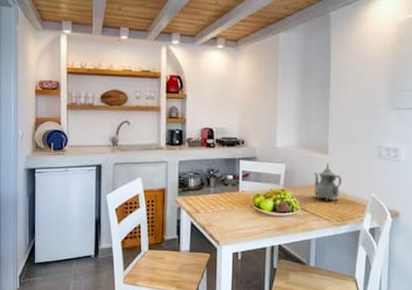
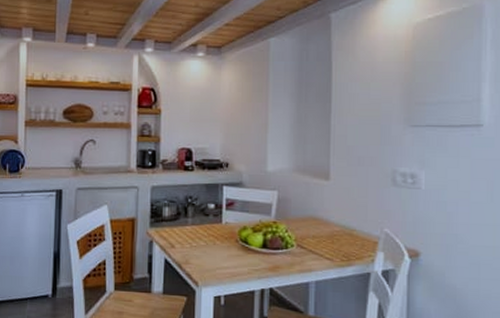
teapot: present [313,163,343,201] -> none [312,191,348,237]

